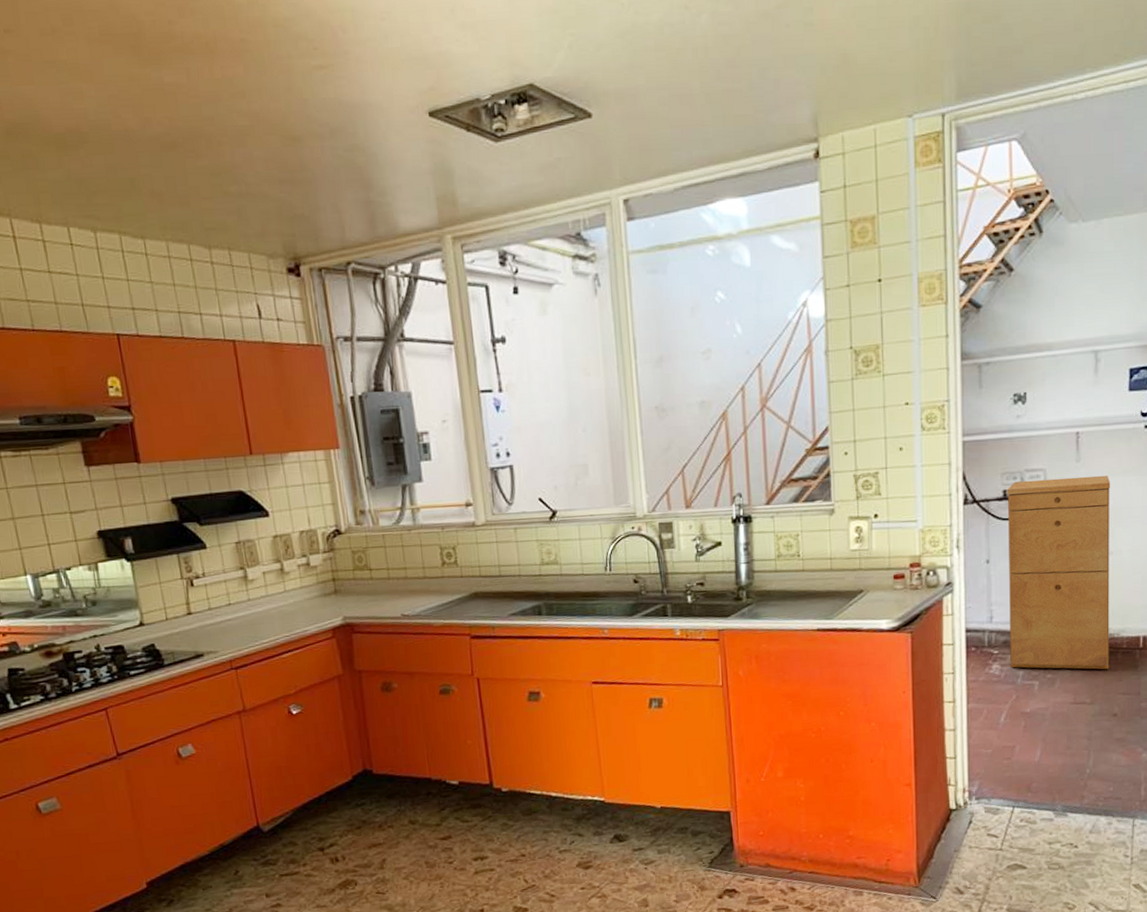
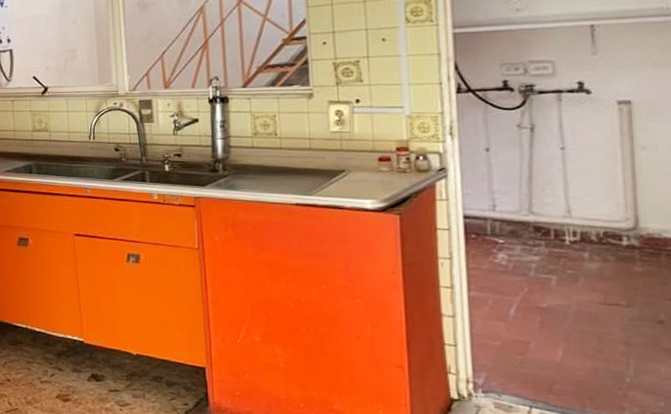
filing cabinet: present [1007,475,1111,670] -> none [507,68,650,272]

